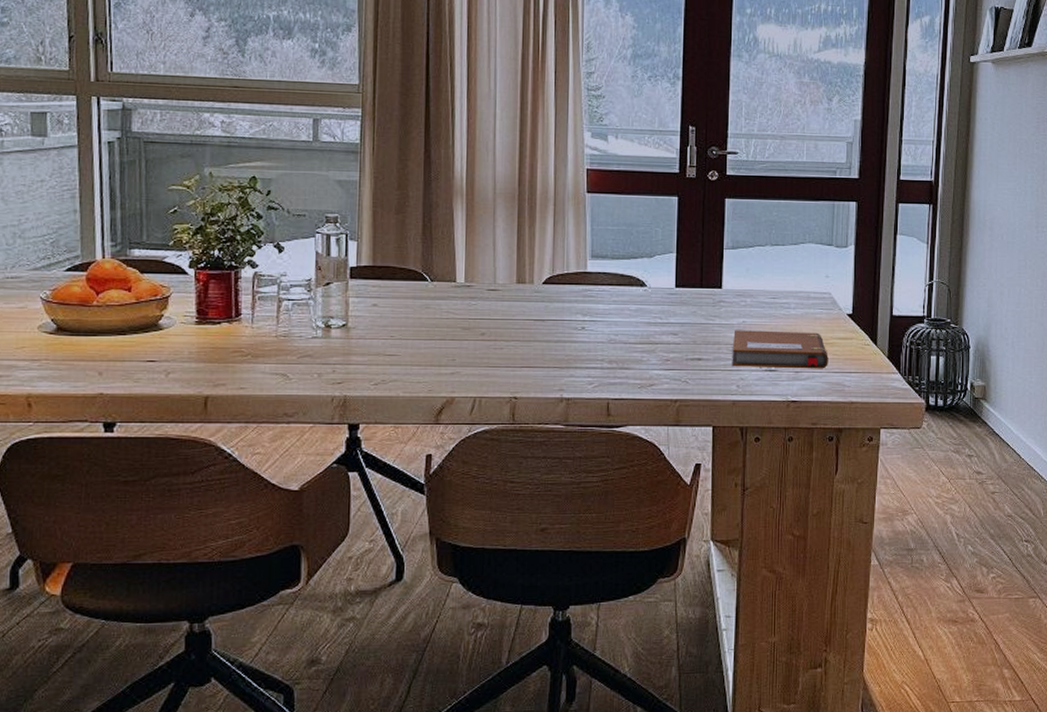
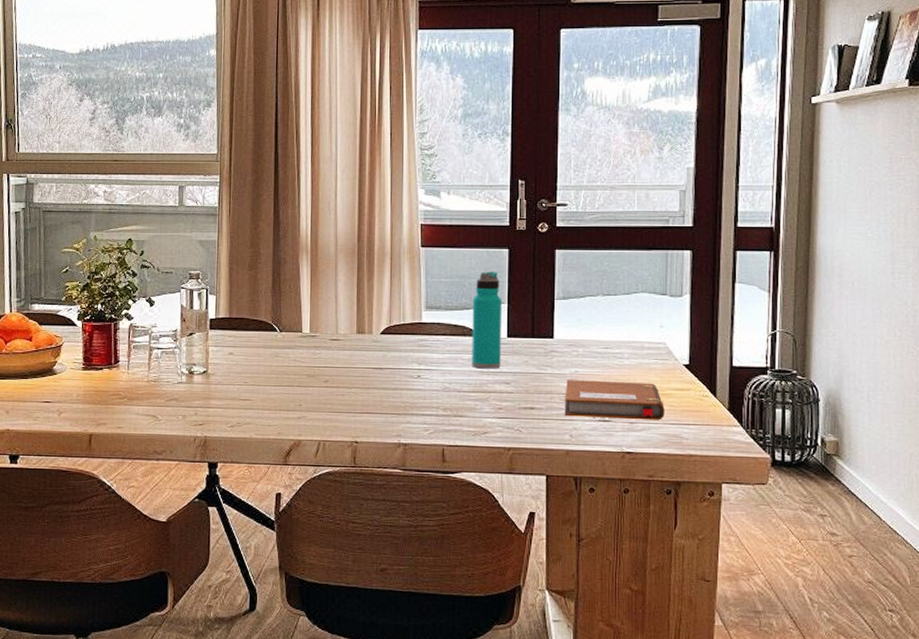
water bottle: none [638,219,670,320] -> present [472,271,501,369]

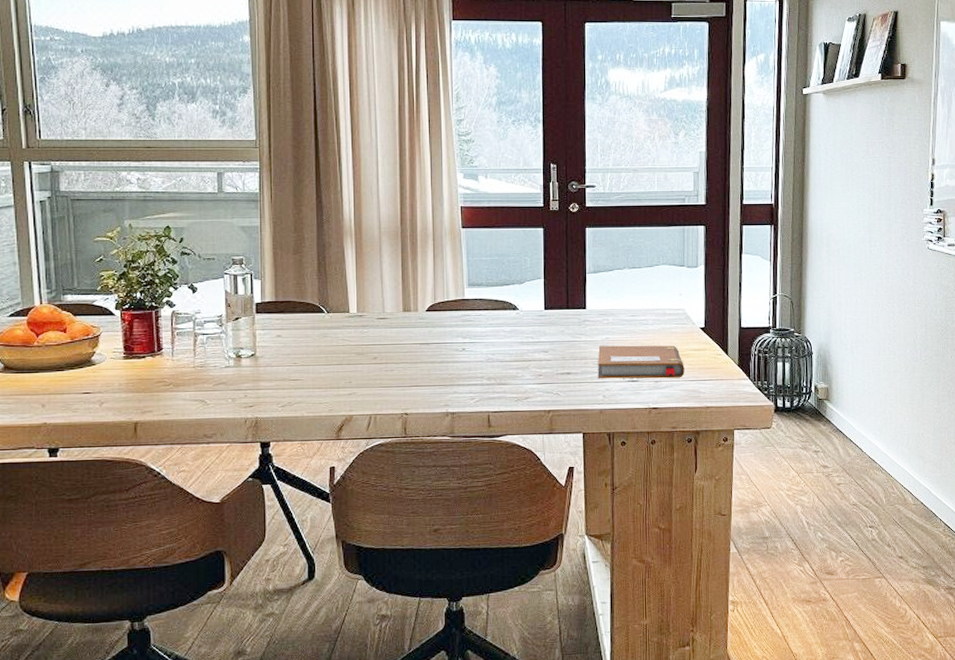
water bottle: present [472,271,501,369] -> none [511,249,539,340]

